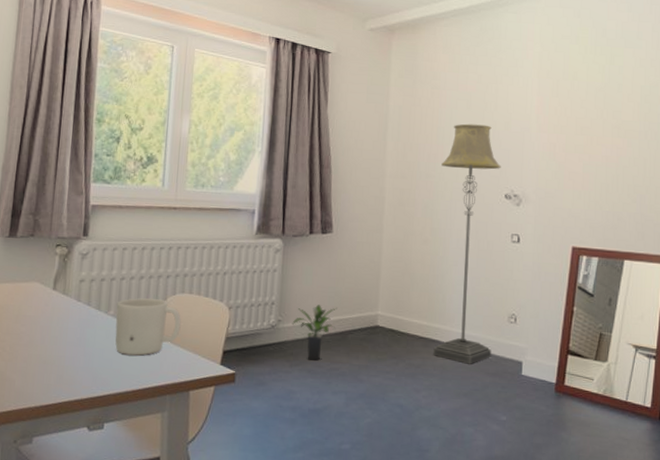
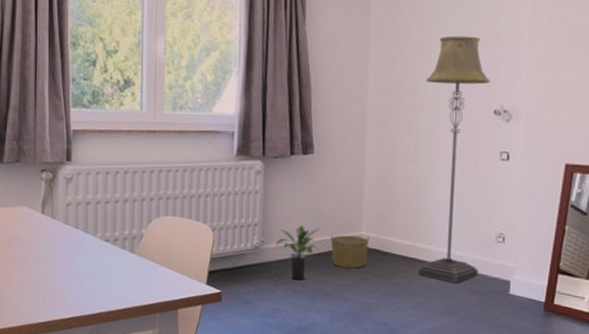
mug: present [115,297,181,356] -> none [103,220,166,276]
basket: none [347,314,386,349] -> present [330,234,370,269]

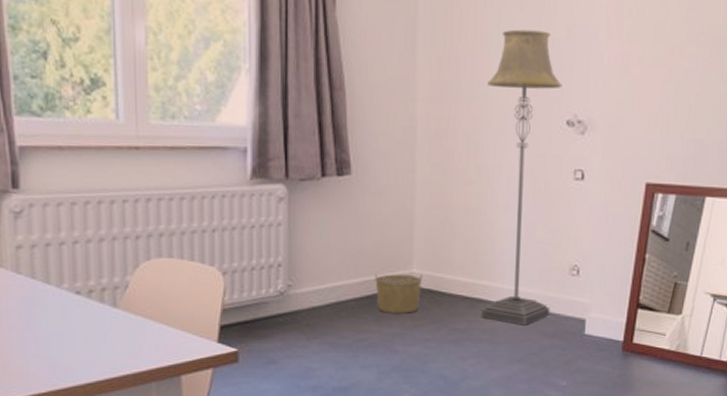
potted plant: present [275,226,320,280] -> none [305,264,362,331]

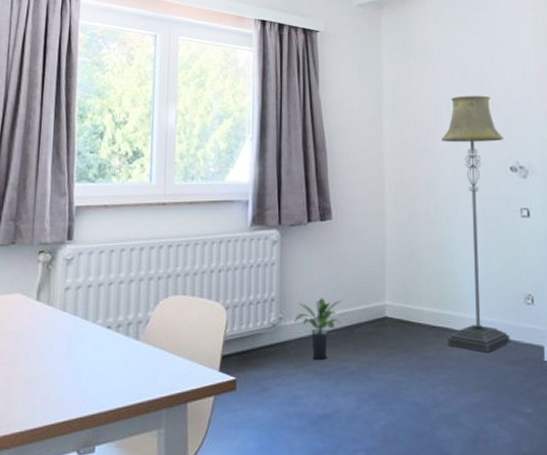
potted plant: none [305,264,362,331] -> present [294,298,342,360]
basket: present [375,274,423,313] -> none [353,306,394,342]

